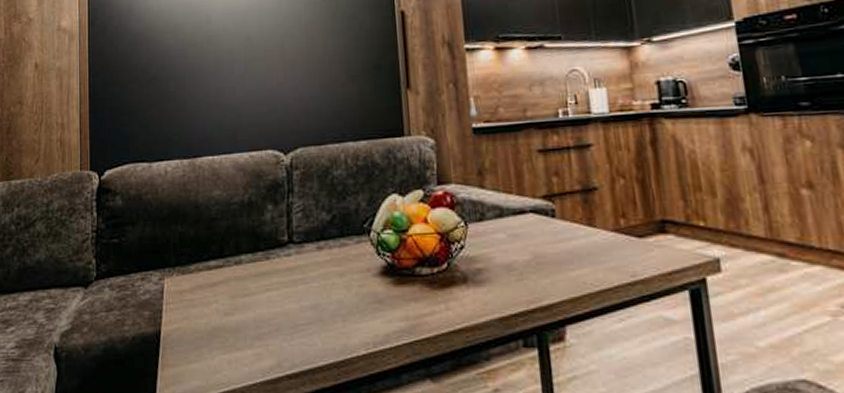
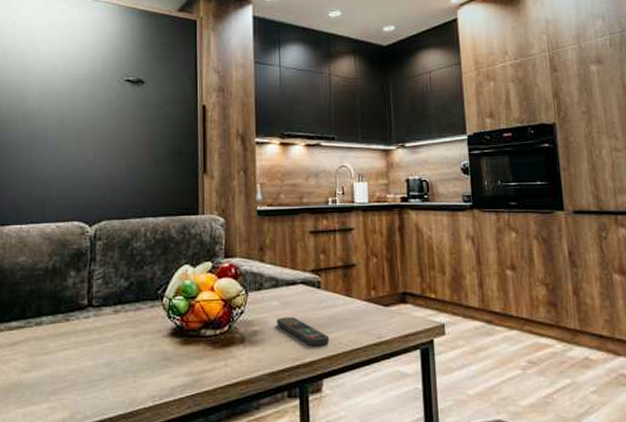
remote control: none [504,252,571,285] -> present [277,317,330,345]

